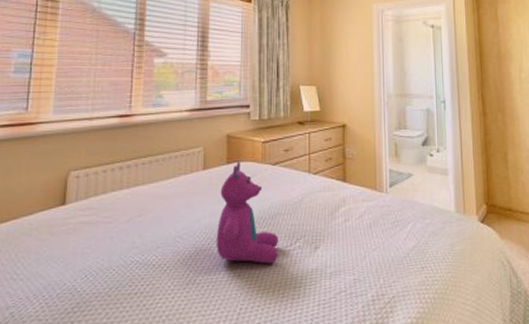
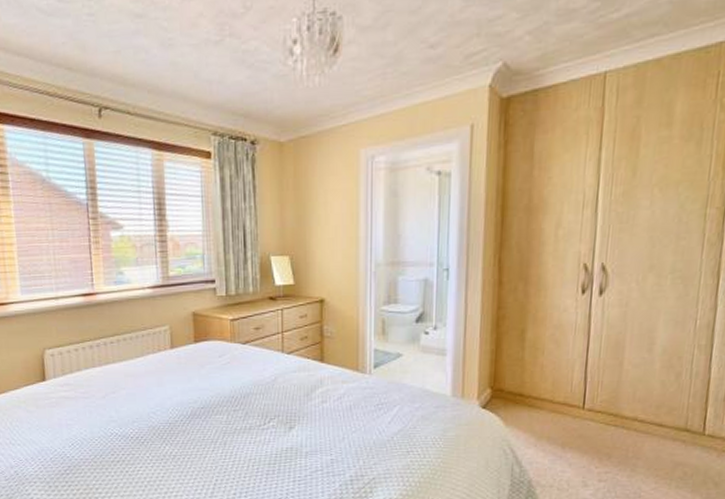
stuffed bear: present [216,161,279,264] -> none [188,340,252,441]

